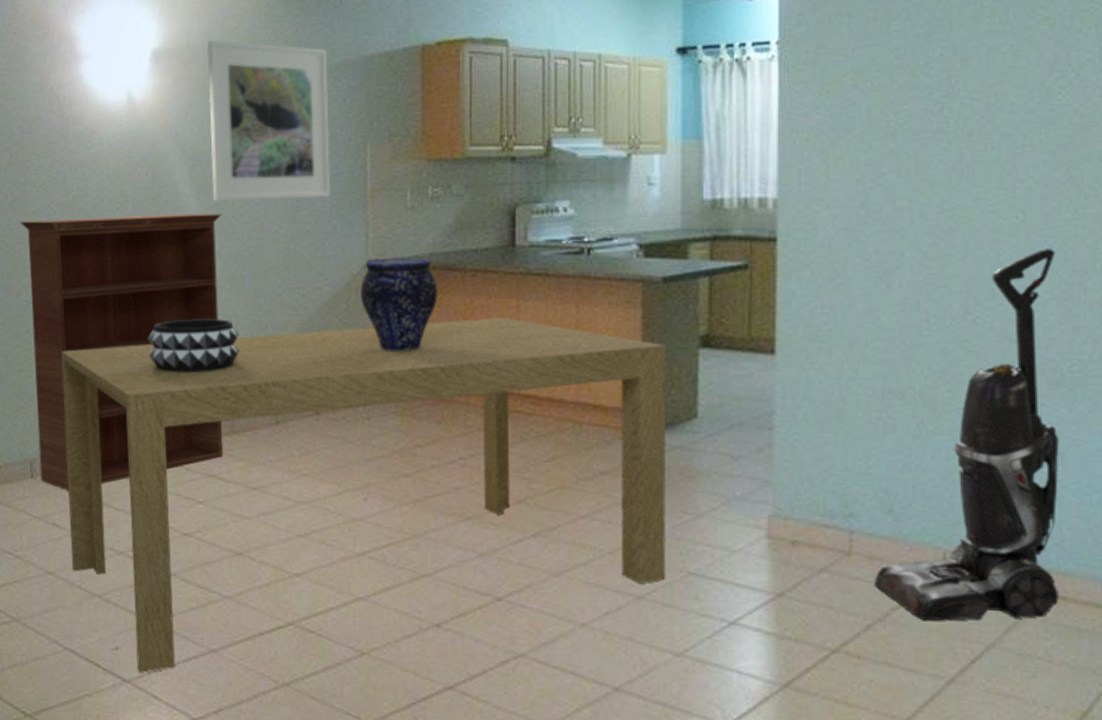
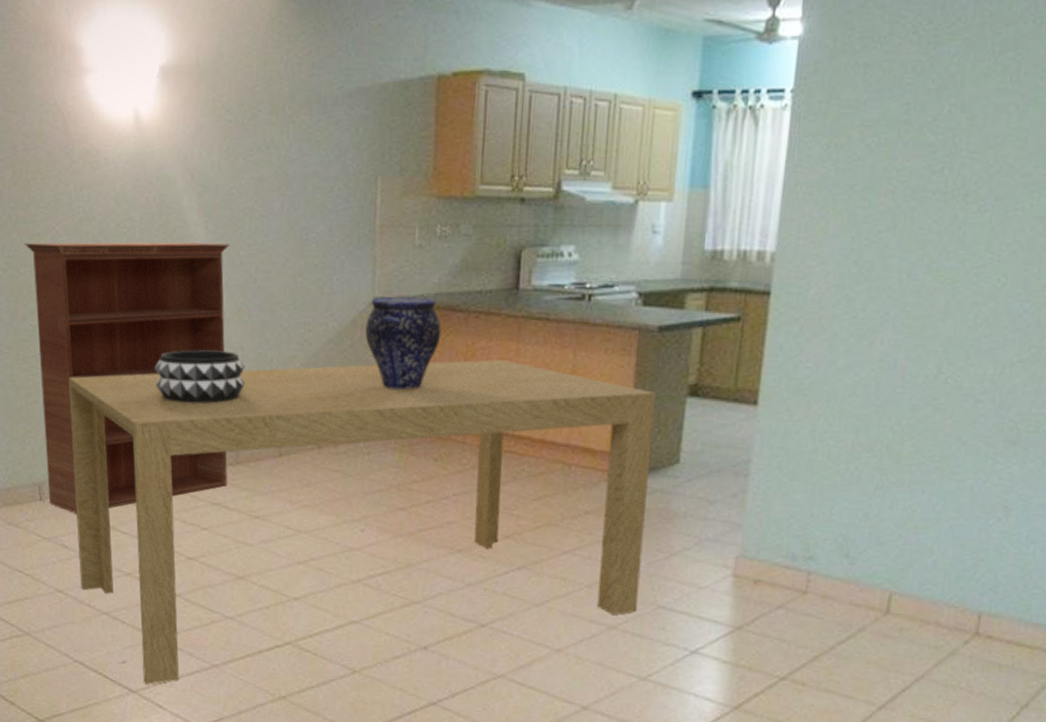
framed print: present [206,40,331,201] -> none [217,59,342,233]
vacuum cleaner: present [874,249,1059,621] -> none [825,313,1030,655]

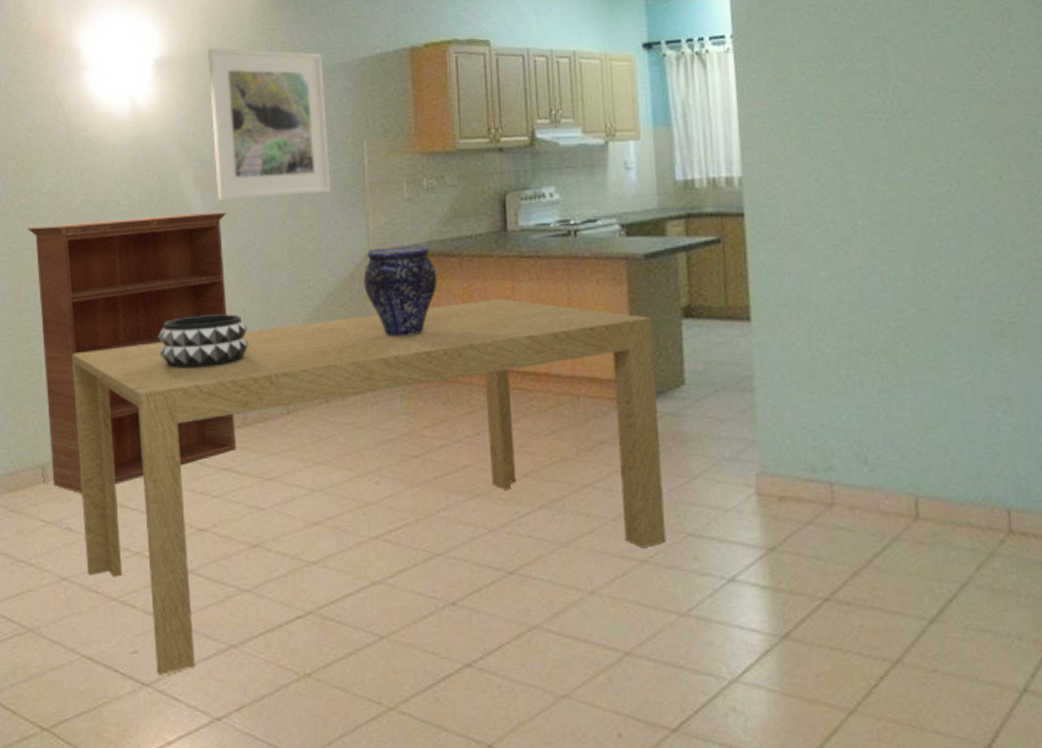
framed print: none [217,59,342,233] -> present [207,47,331,201]

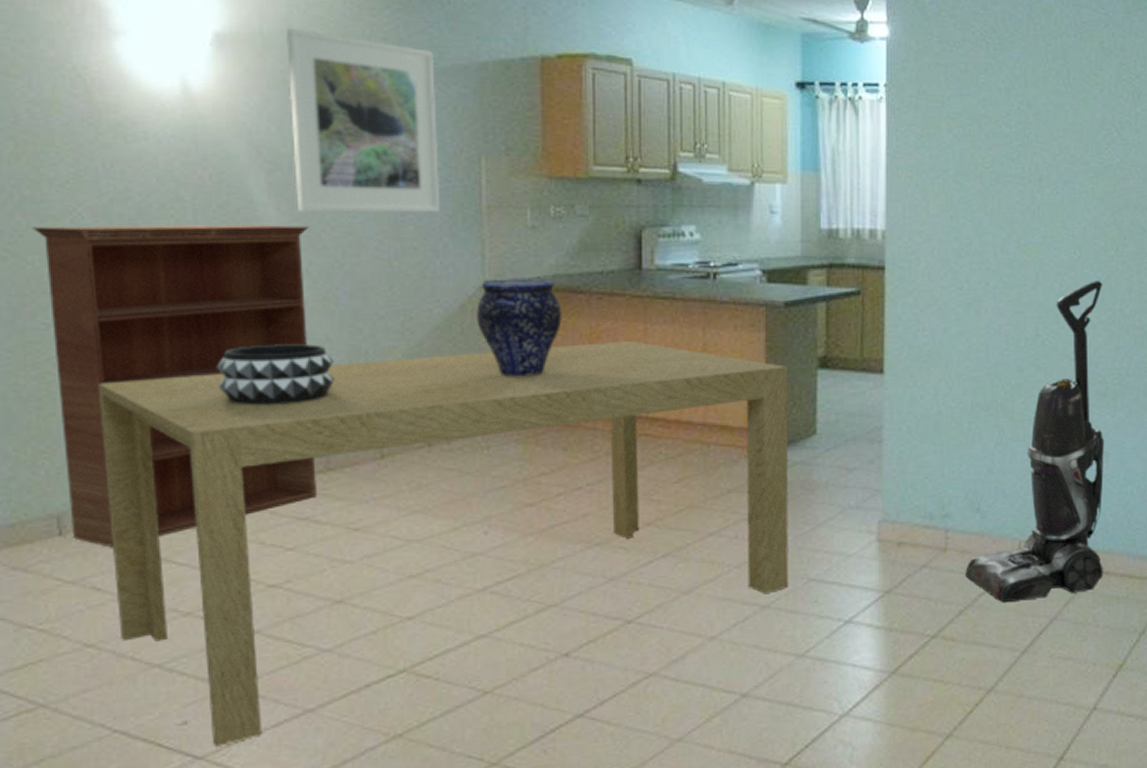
vacuum cleaner: none [856,213,1021,564] -> present [965,281,1105,602]

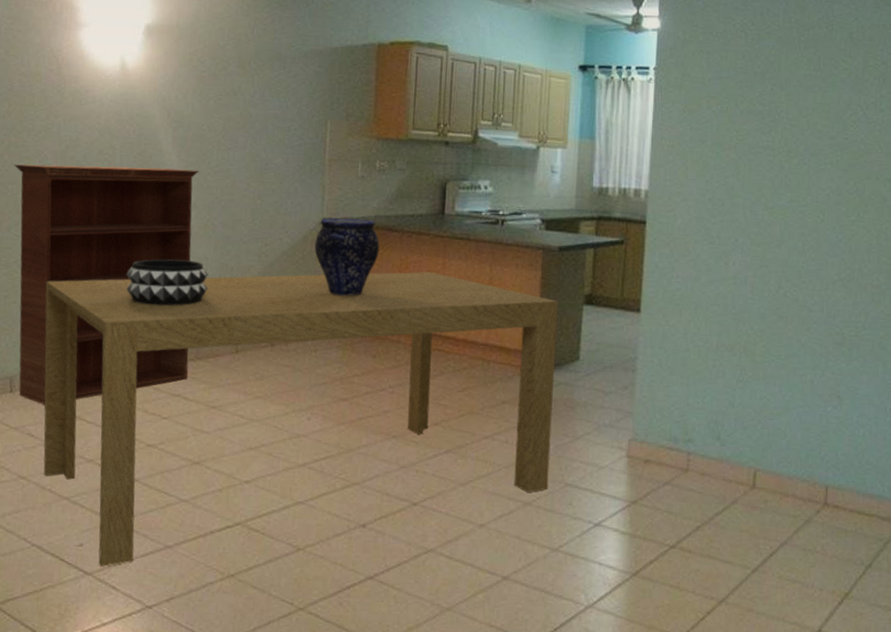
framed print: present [285,28,441,214] -> none [191,22,299,163]
vacuum cleaner: present [965,281,1105,602] -> none [704,242,844,524]

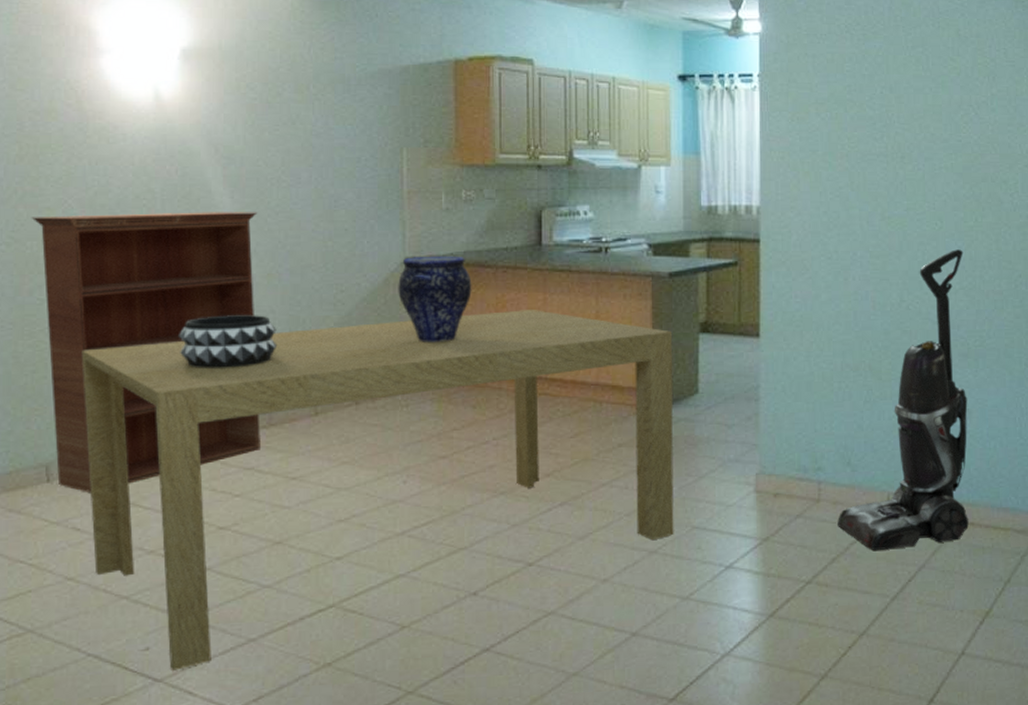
vacuum cleaner: none [704,242,844,524] -> present [837,249,969,550]

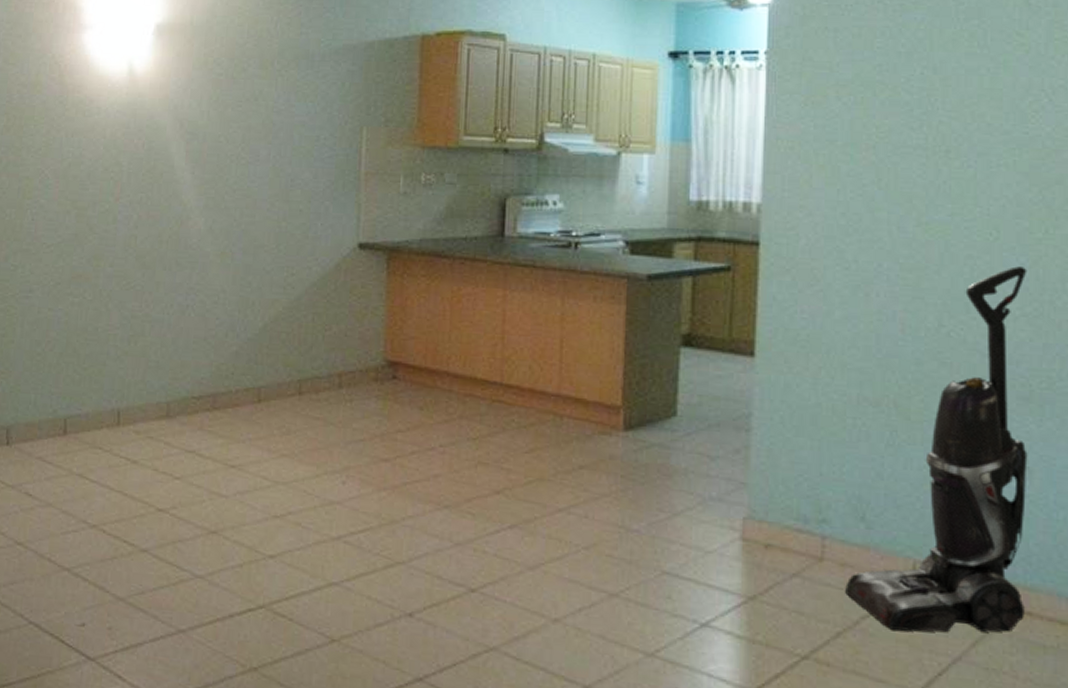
bookcase: present [31,212,260,492] -> none [12,185,216,459]
dining table: present [81,310,674,671] -> none [42,306,648,652]
decorative bowl: present [179,315,277,368] -> none [134,291,226,347]
vase: present [398,256,472,342] -> none [349,242,427,336]

